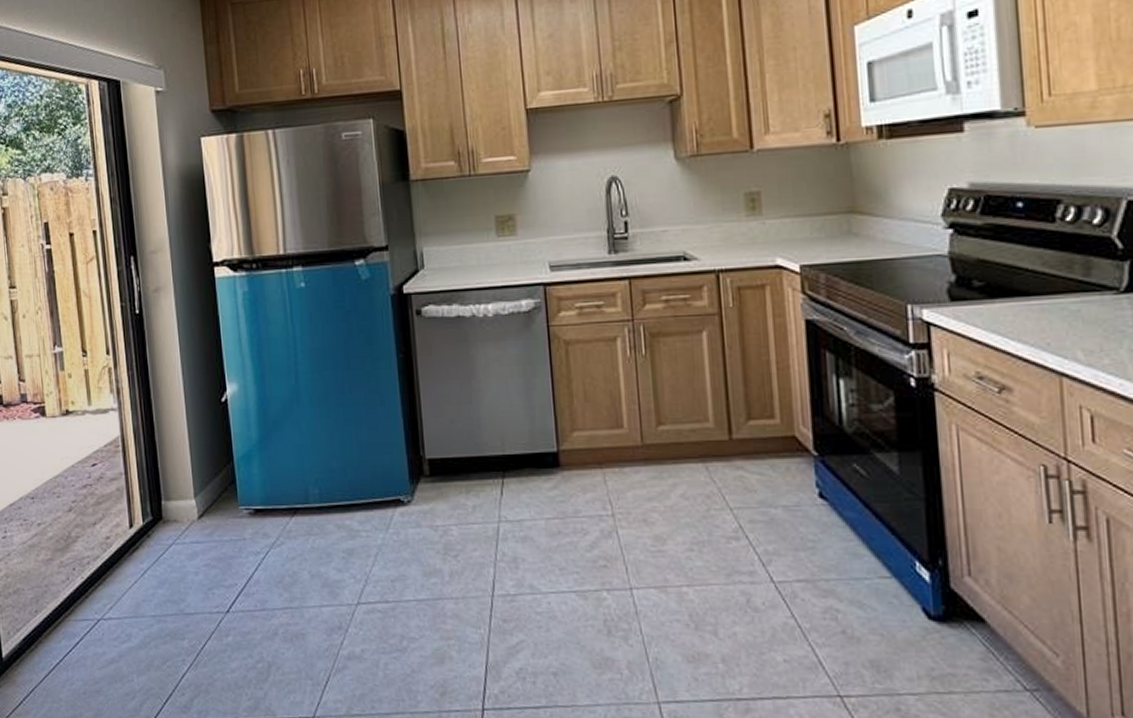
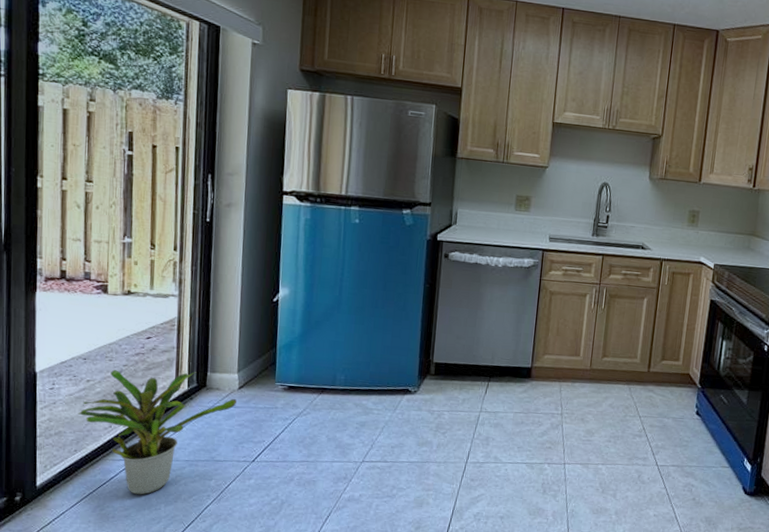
potted plant: none [33,502,199,664] -> present [78,369,237,495]

